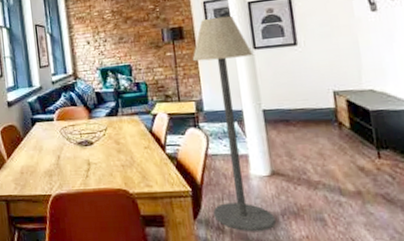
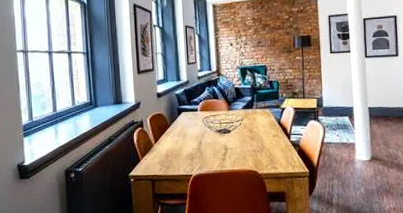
floor lamp: present [192,15,276,232] -> none [316,28,372,205]

